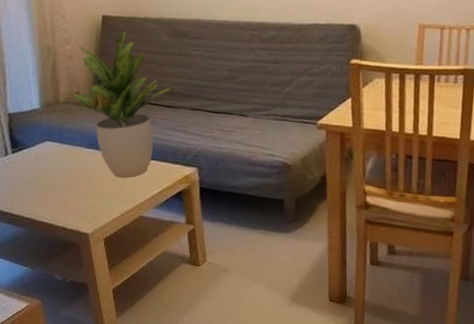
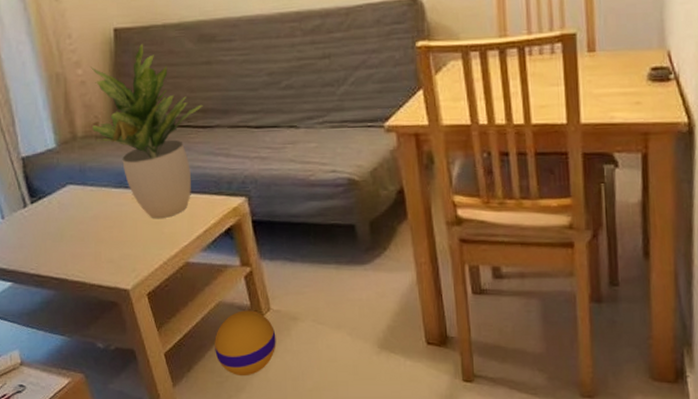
toy ball: none [155,260,208,314] -> present [214,310,276,377]

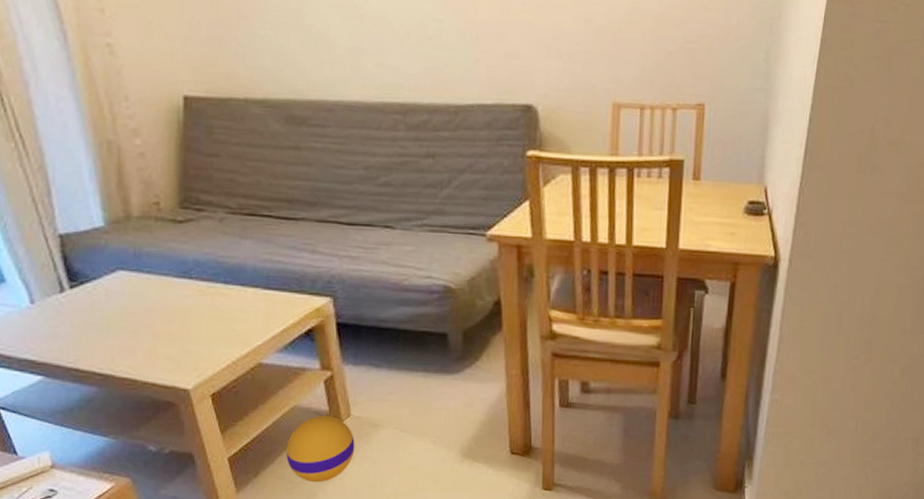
potted plant: present [90,44,203,219] -> none [151,118,288,315]

